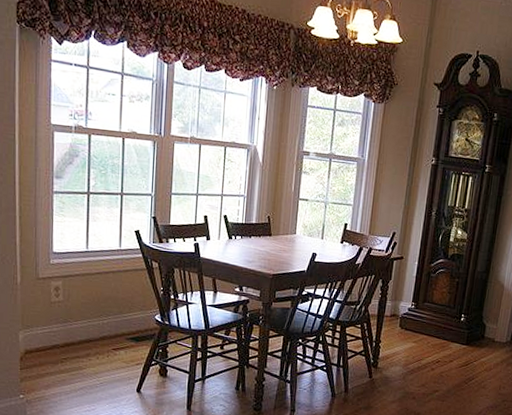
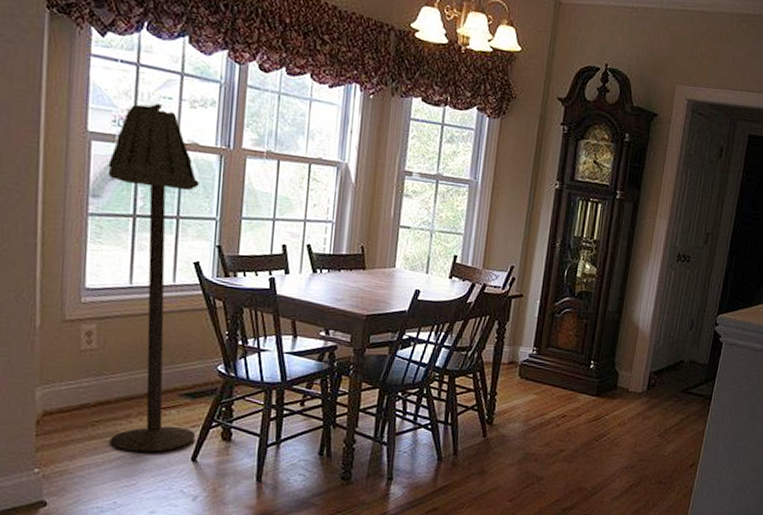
floor lamp: none [67,99,140,385] -> present [107,104,199,453]

